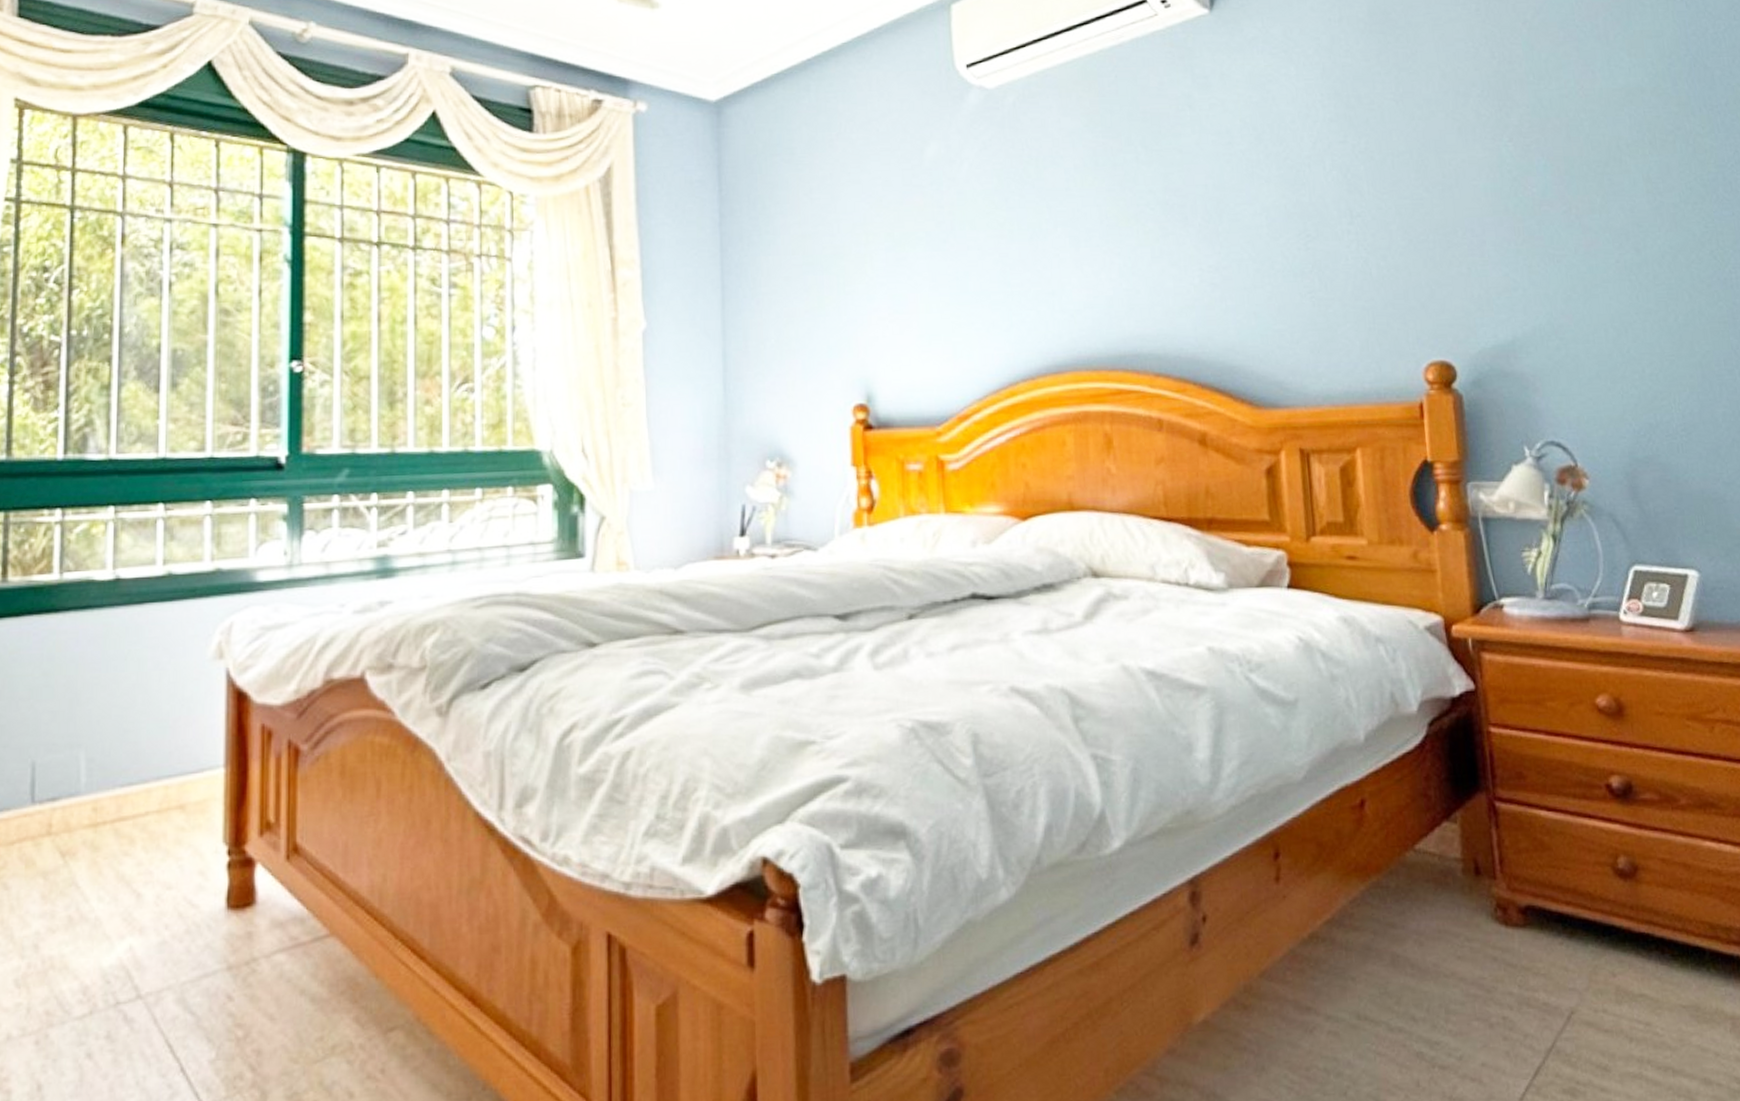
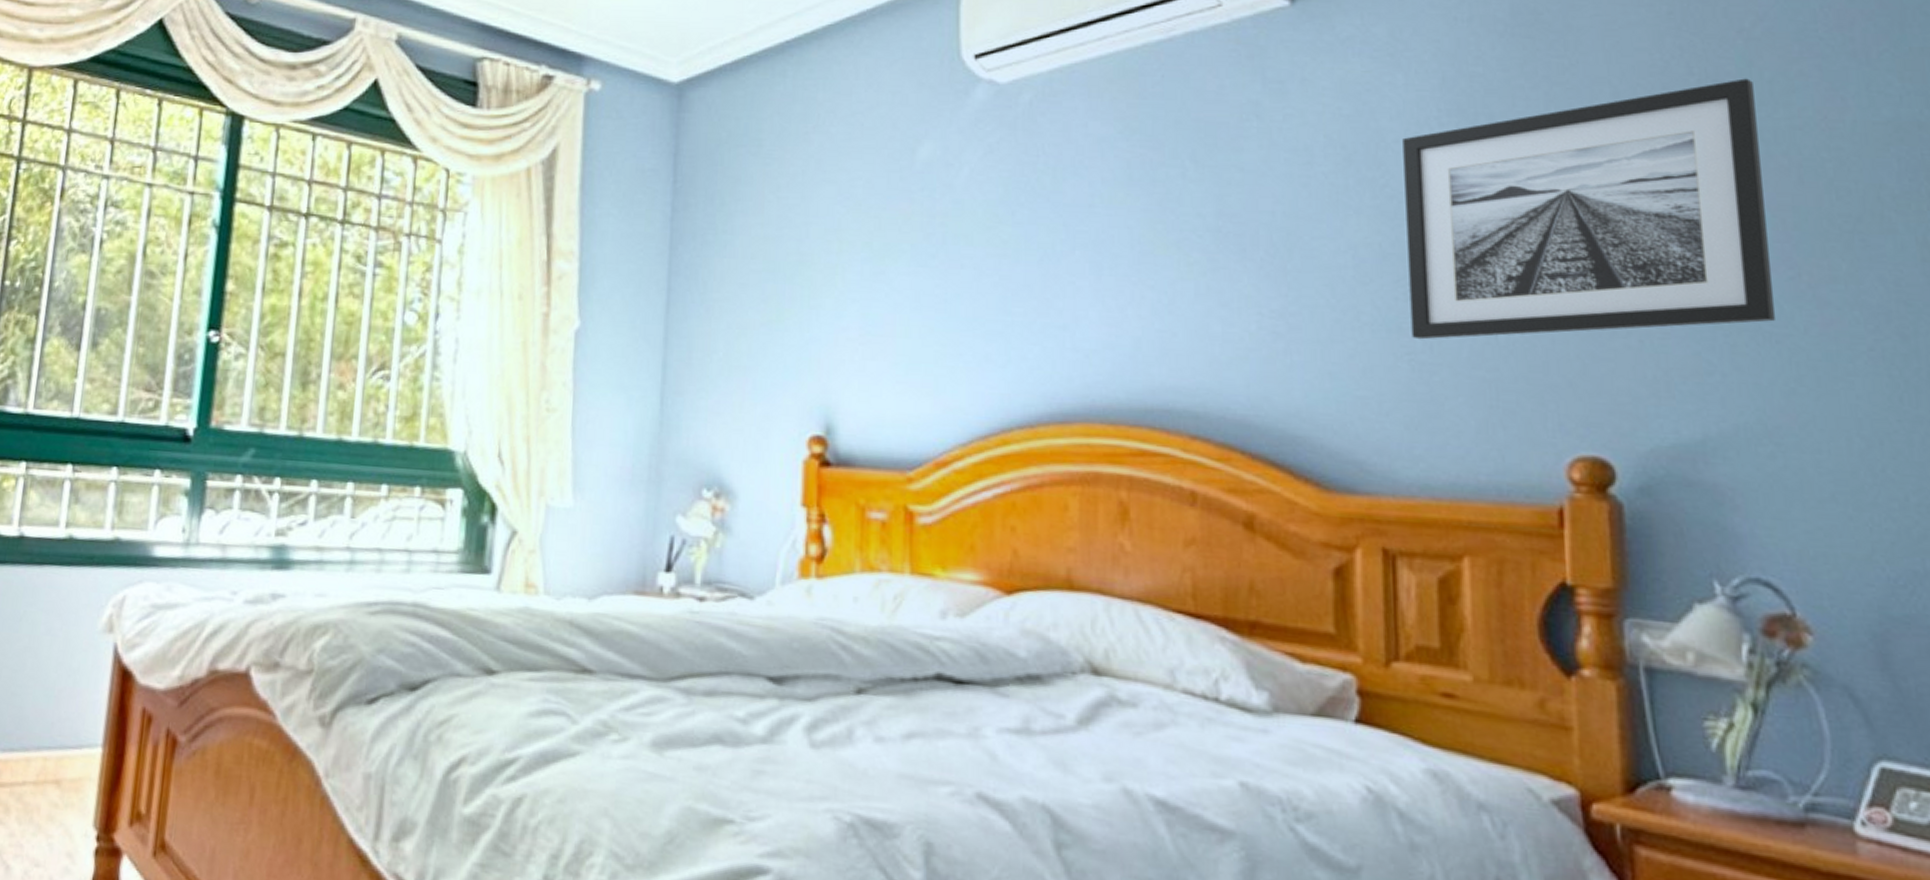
wall art: none [1297,59,1557,281] -> present [1402,78,1777,340]

